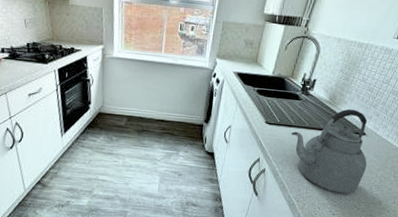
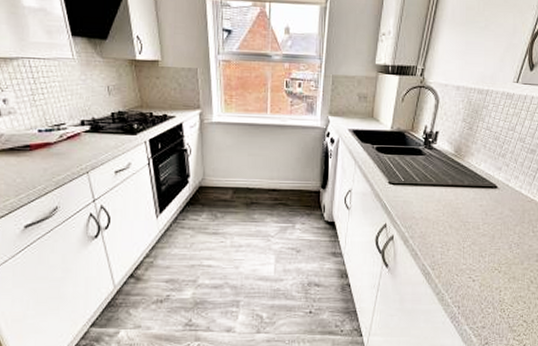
kettle: present [291,109,368,194] -> none [418,161,503,256]

